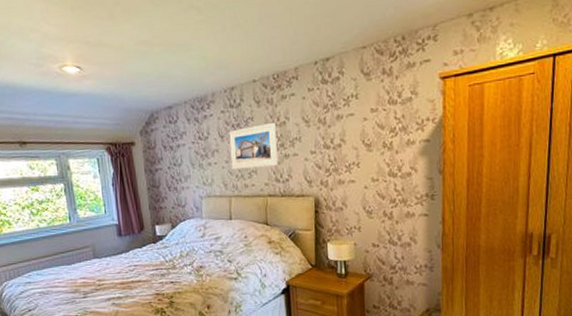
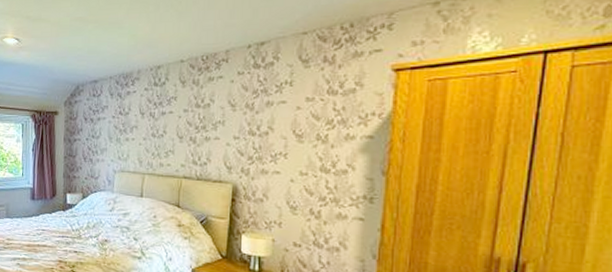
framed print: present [229,122,278,170] -> none [148,103,200,149]

